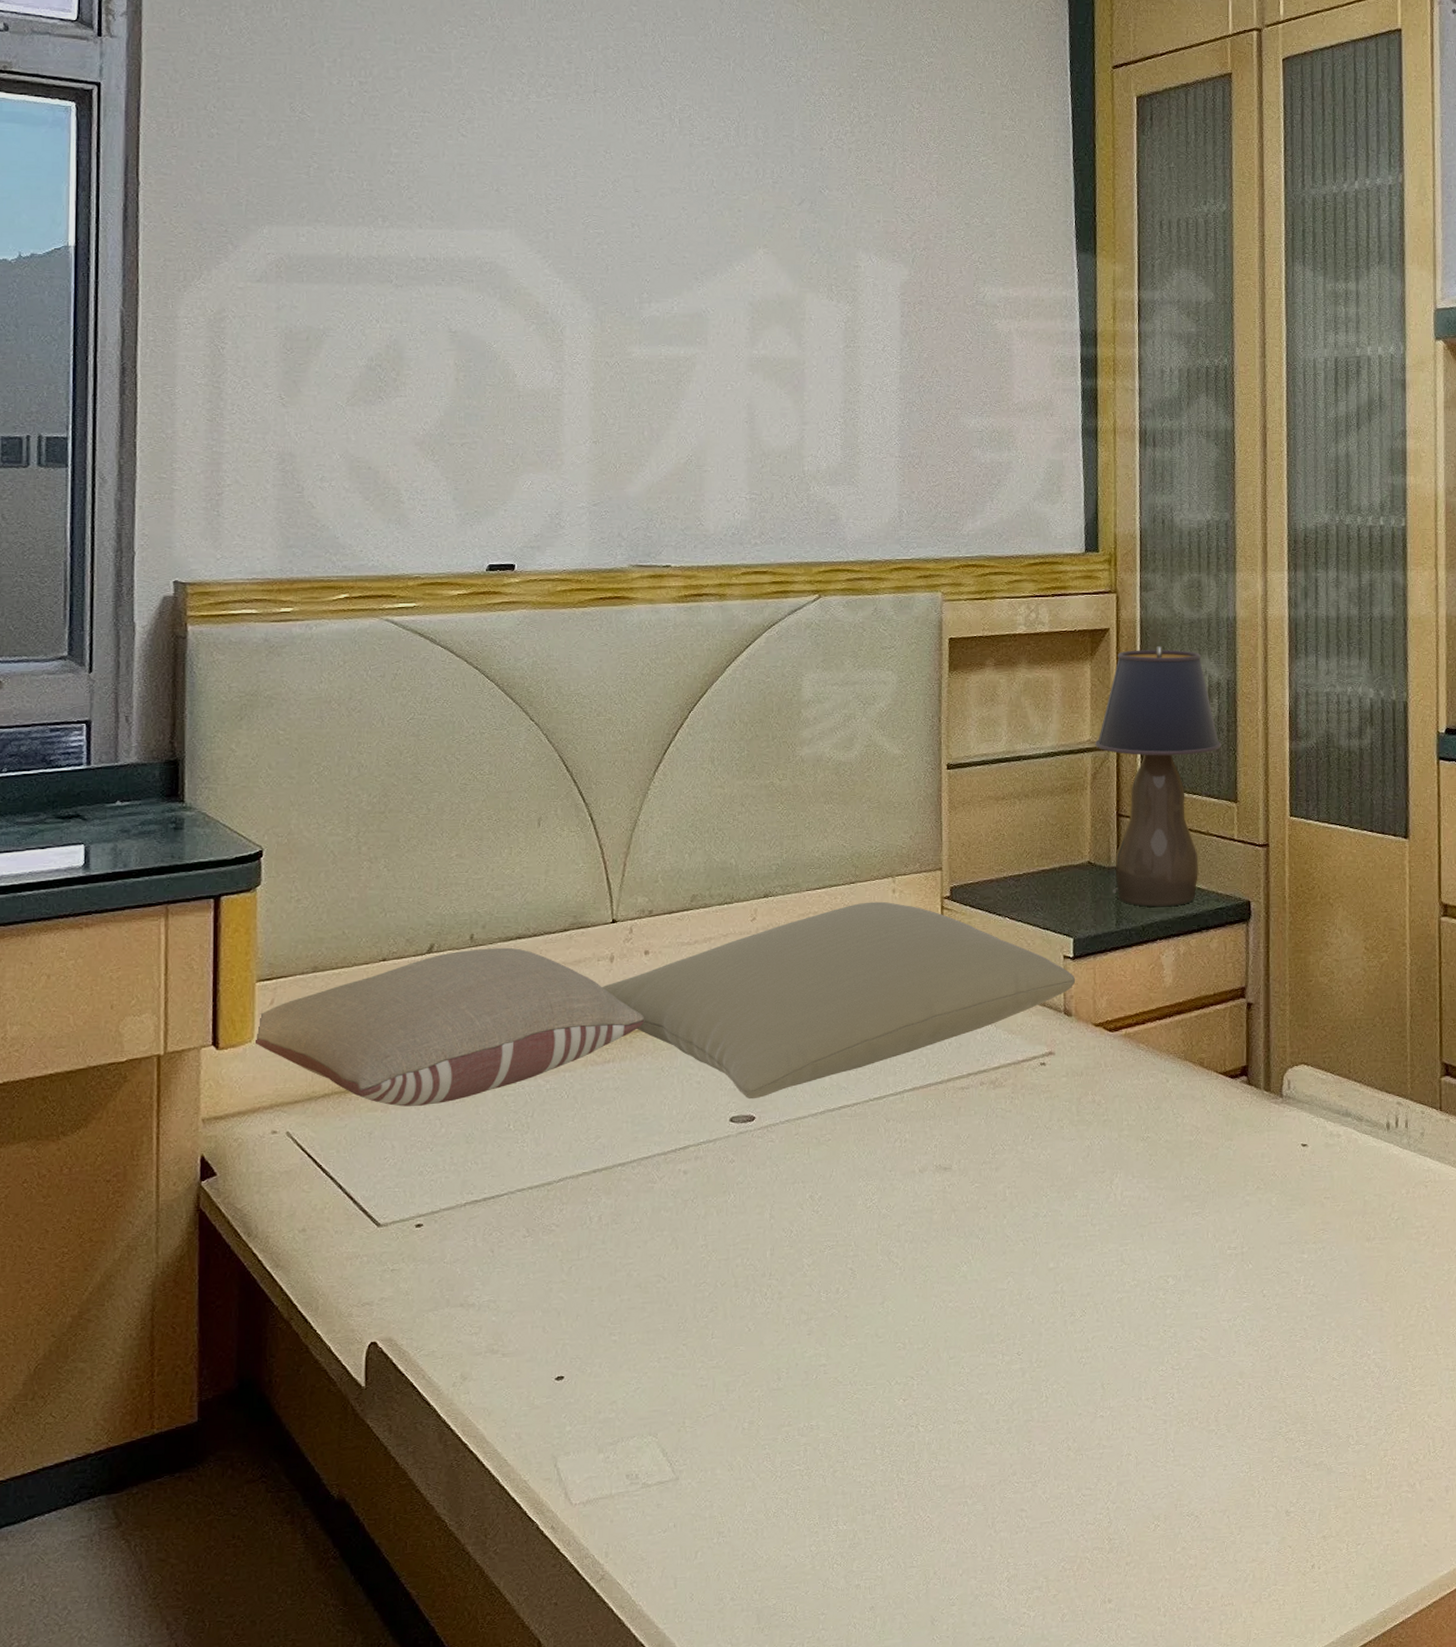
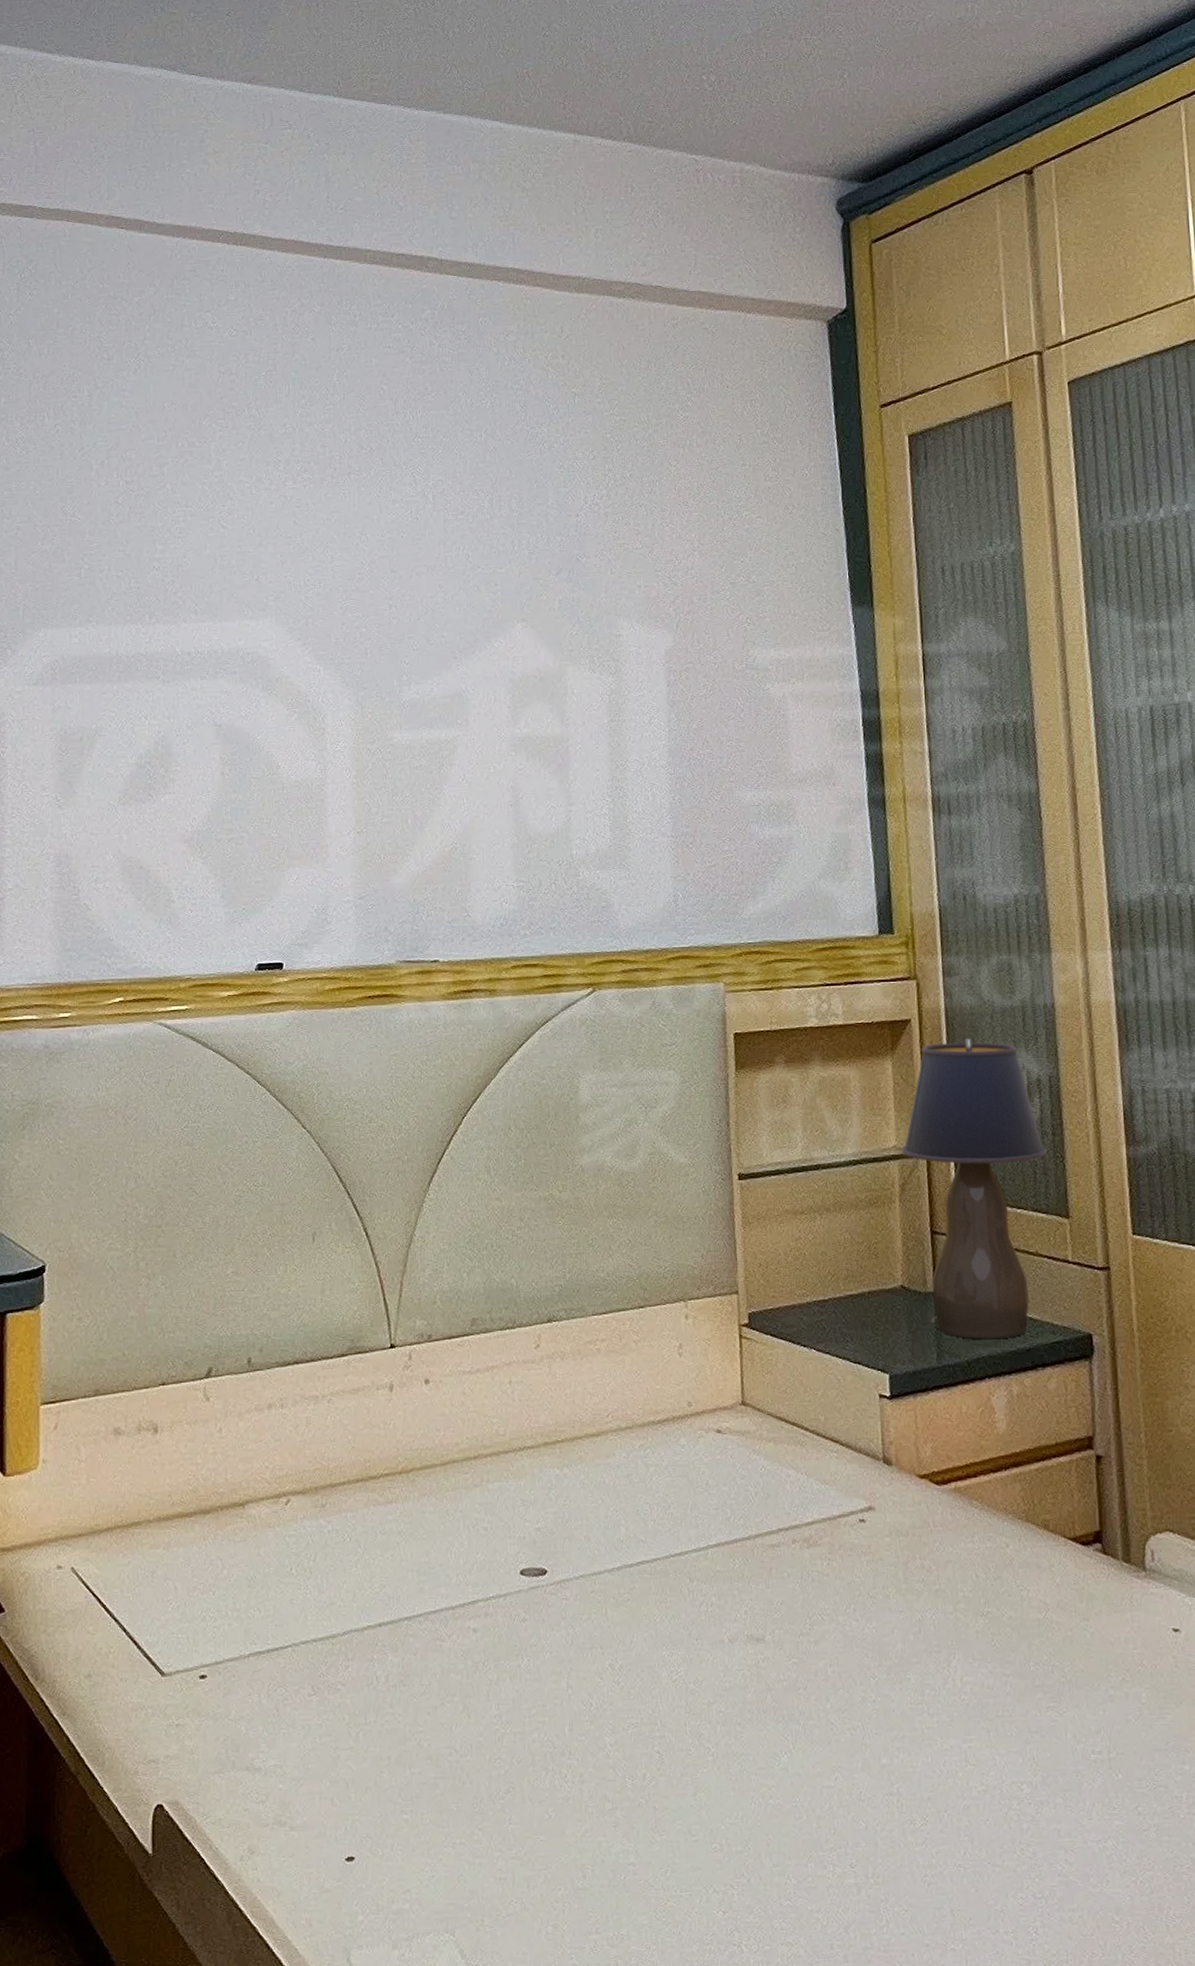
pillow: present [253,947,645,1107] -> none [38,1373,427,1544]
pillow: present [602,901,1076,1100] -> none [382,1328,895,1550]

